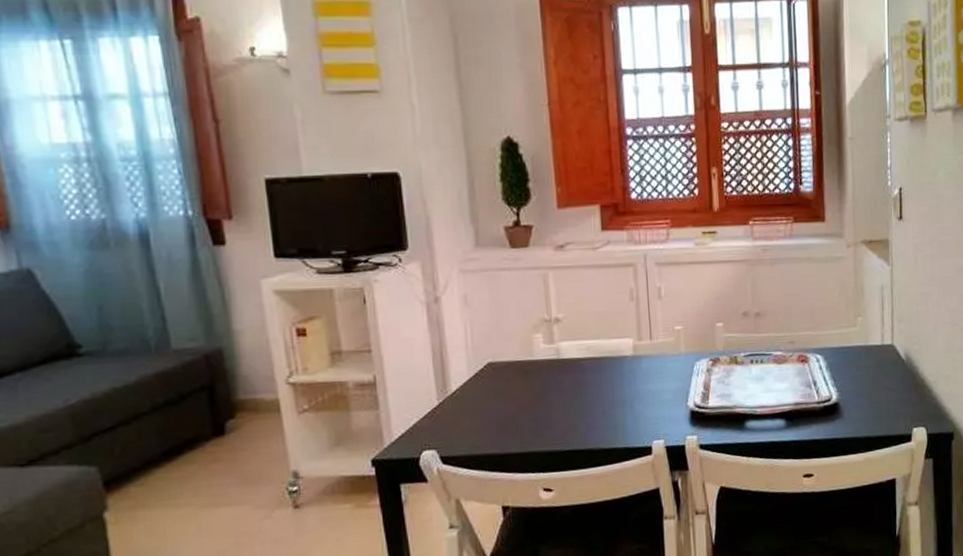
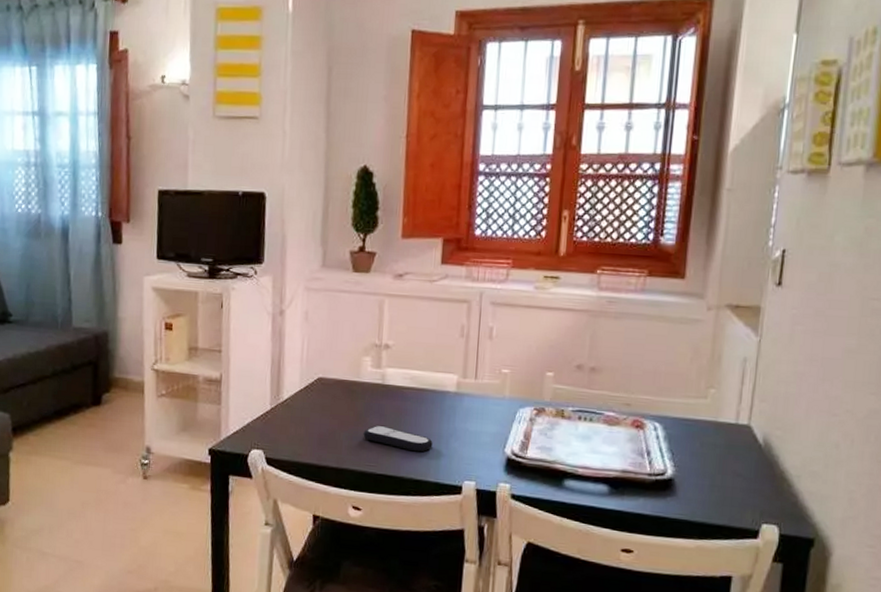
remote control: none [544,400,617,422] -> present [363,425,433,452]

